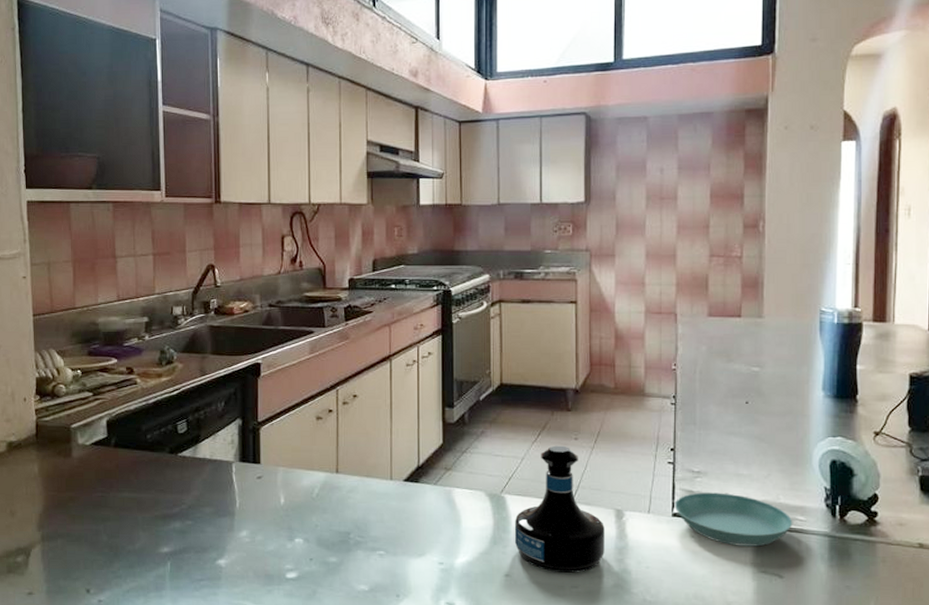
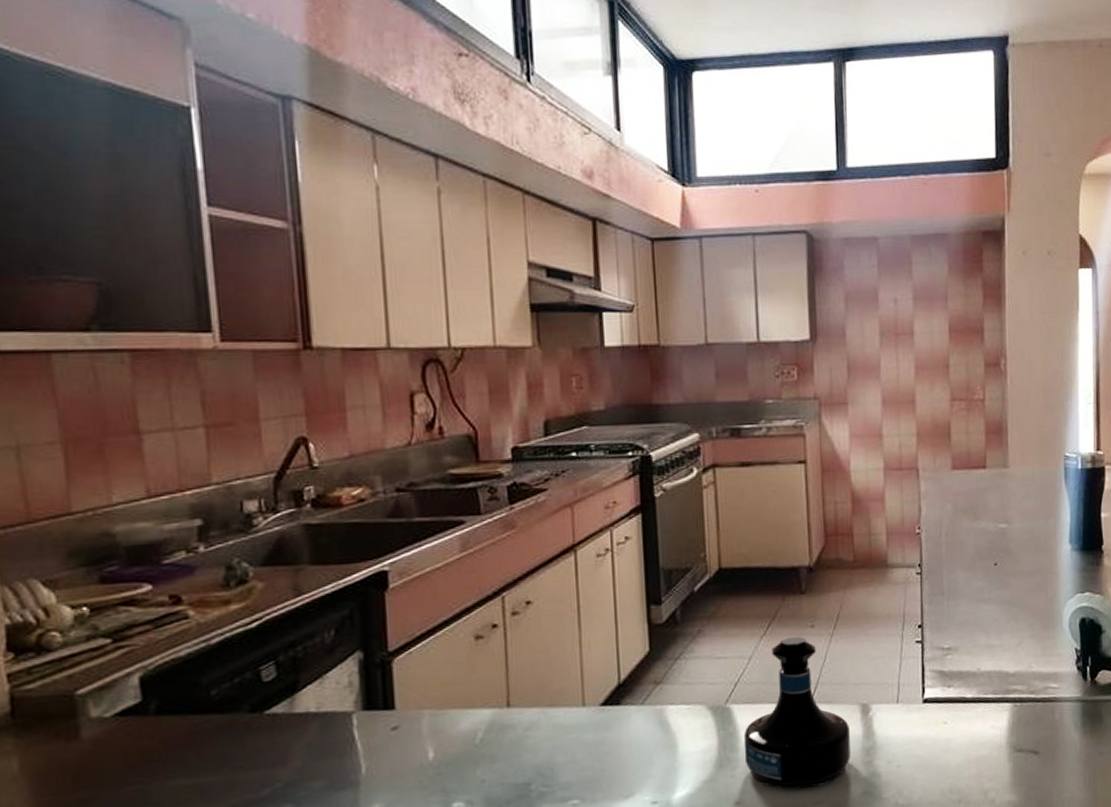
saucer: present [674,492,793,547] -> none [924,668,1046,727]

